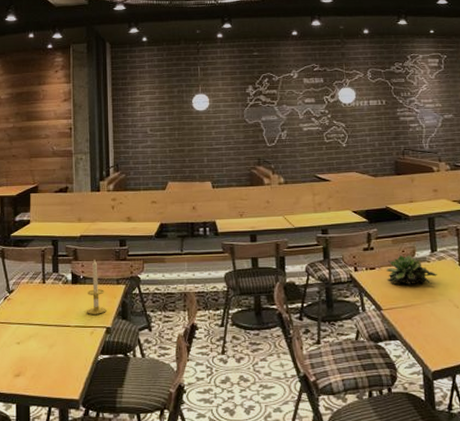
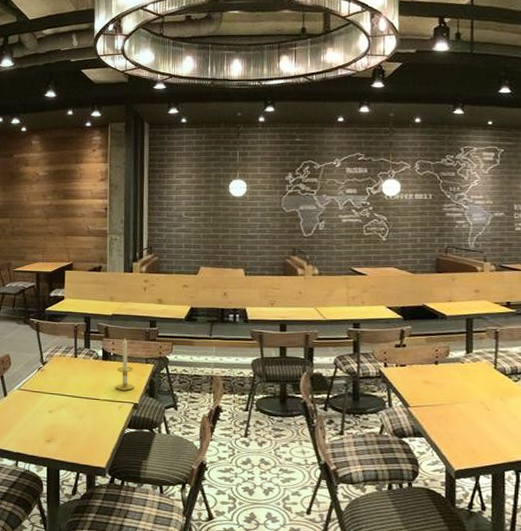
succulent plant: present [386,254,437,286] -> none [417,354,470,386]

